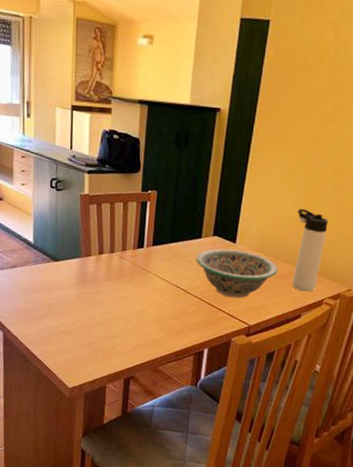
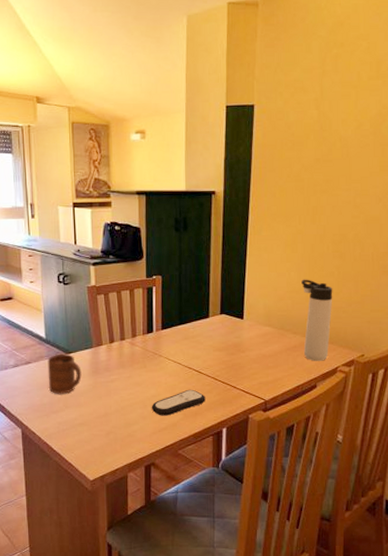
cup: none [33,260,68,301] -> present [47,353,82,394]
remote control: none [135,307,190,332] -> present [151,389,205,416]
decorative bowl: present [196,248,278,298] -> none [205,325,288,374]

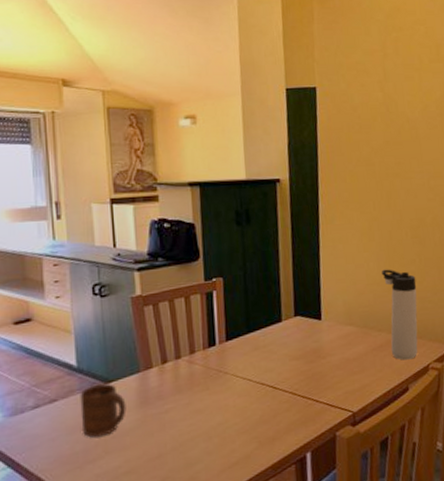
remote control: present [151,389,205,416] -> none [217,409,284,448]

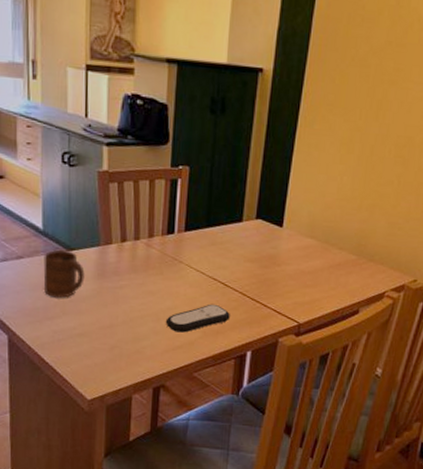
remote control: none [217,409,284,448] -> present [165,304,230,333]
thermos bottle: present [382,269,418,360] -> none [348,186,390,284]

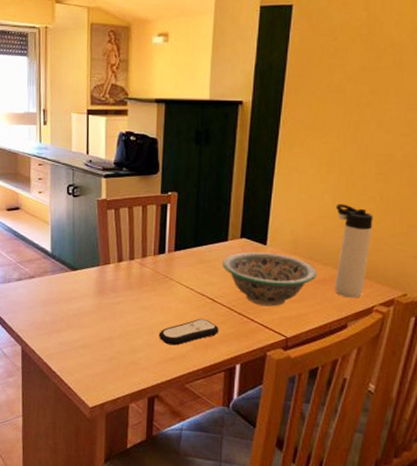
cup: present [43,249,85,298] -> none [51,270,87,313]
decorative bowl: none [236,233,332,292] -> present [222,251,317,307]
thermos bottle: none [348,186,390,284] -> present [334,203,374,298]

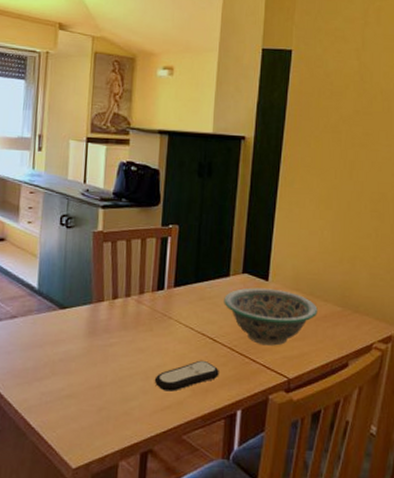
thermos bottle: present [334,203,374,298] -> none [334,239,370,335]

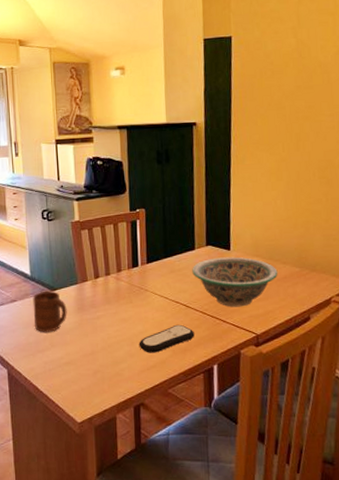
cup: none [35,308,76,358] -> present [33,290,67,332]

